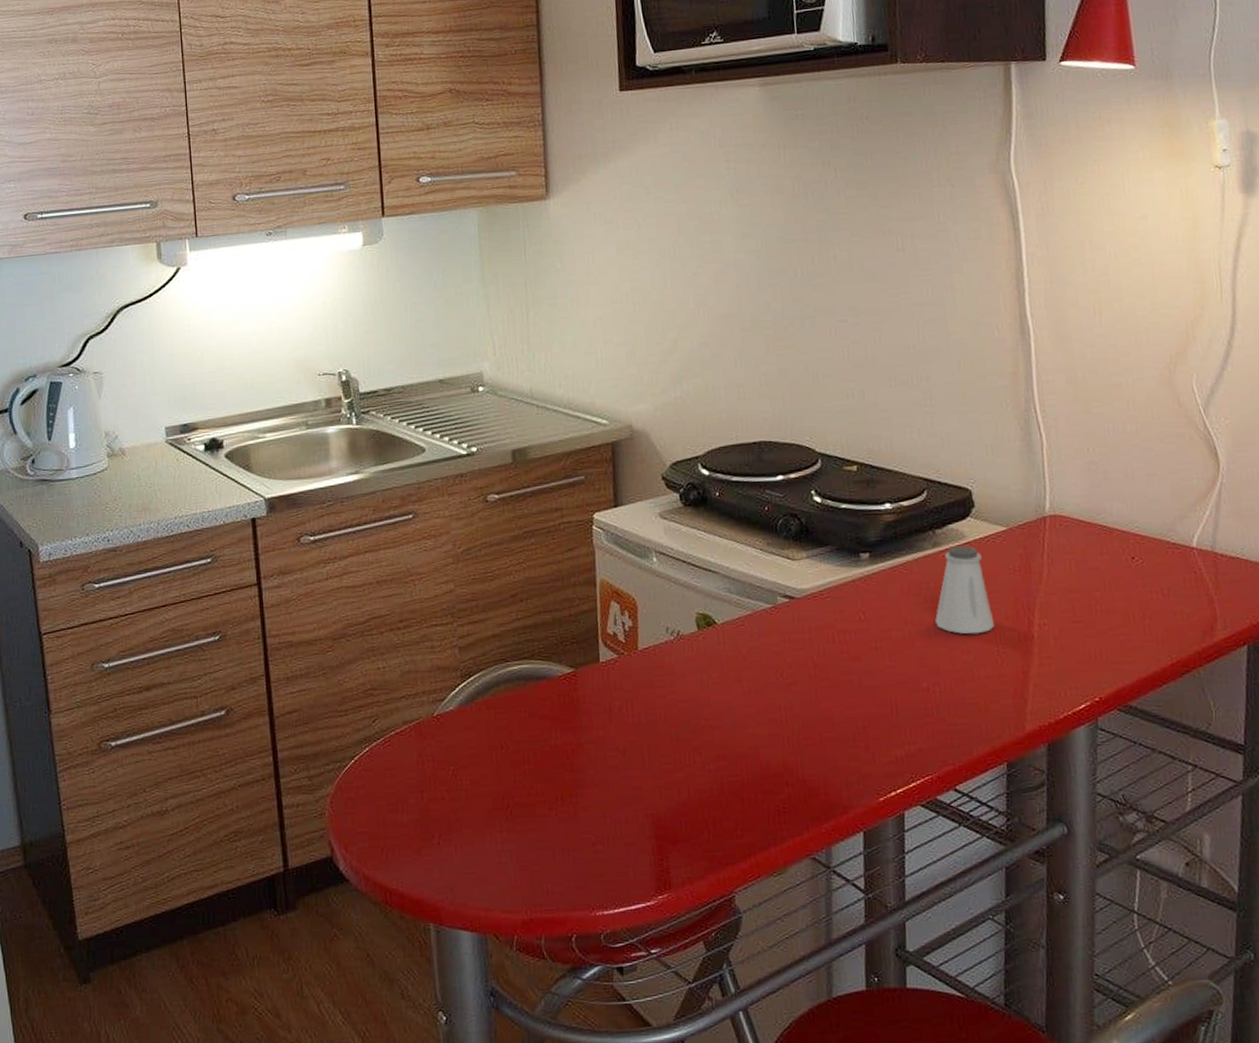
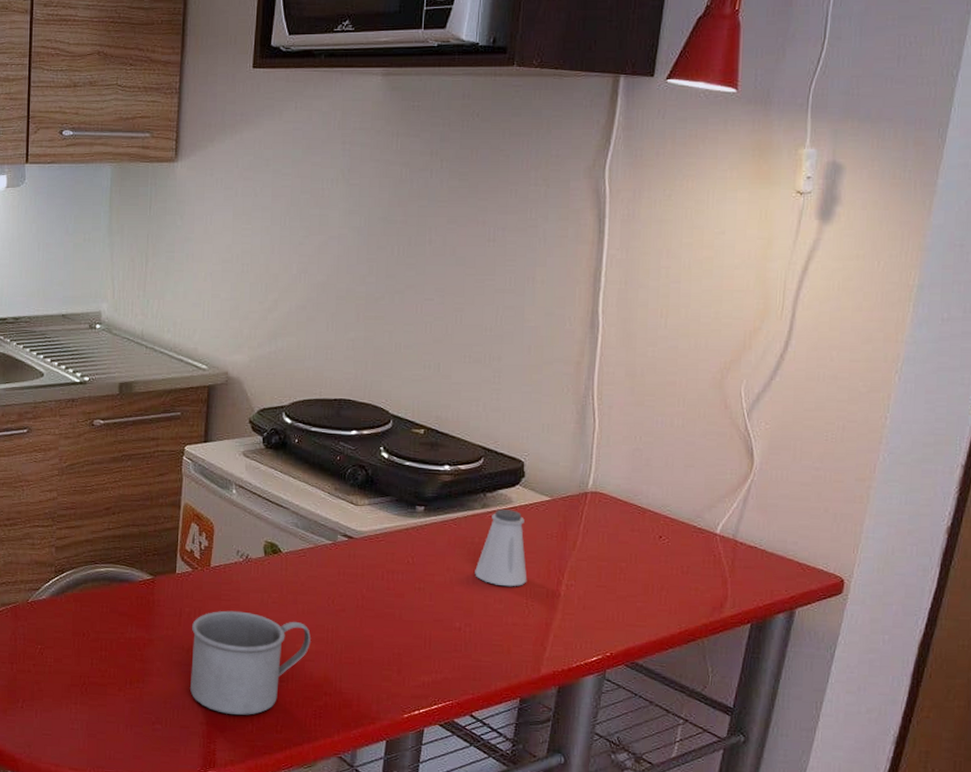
mug: none [625,698,763,822] -> present [190,610,311,715]

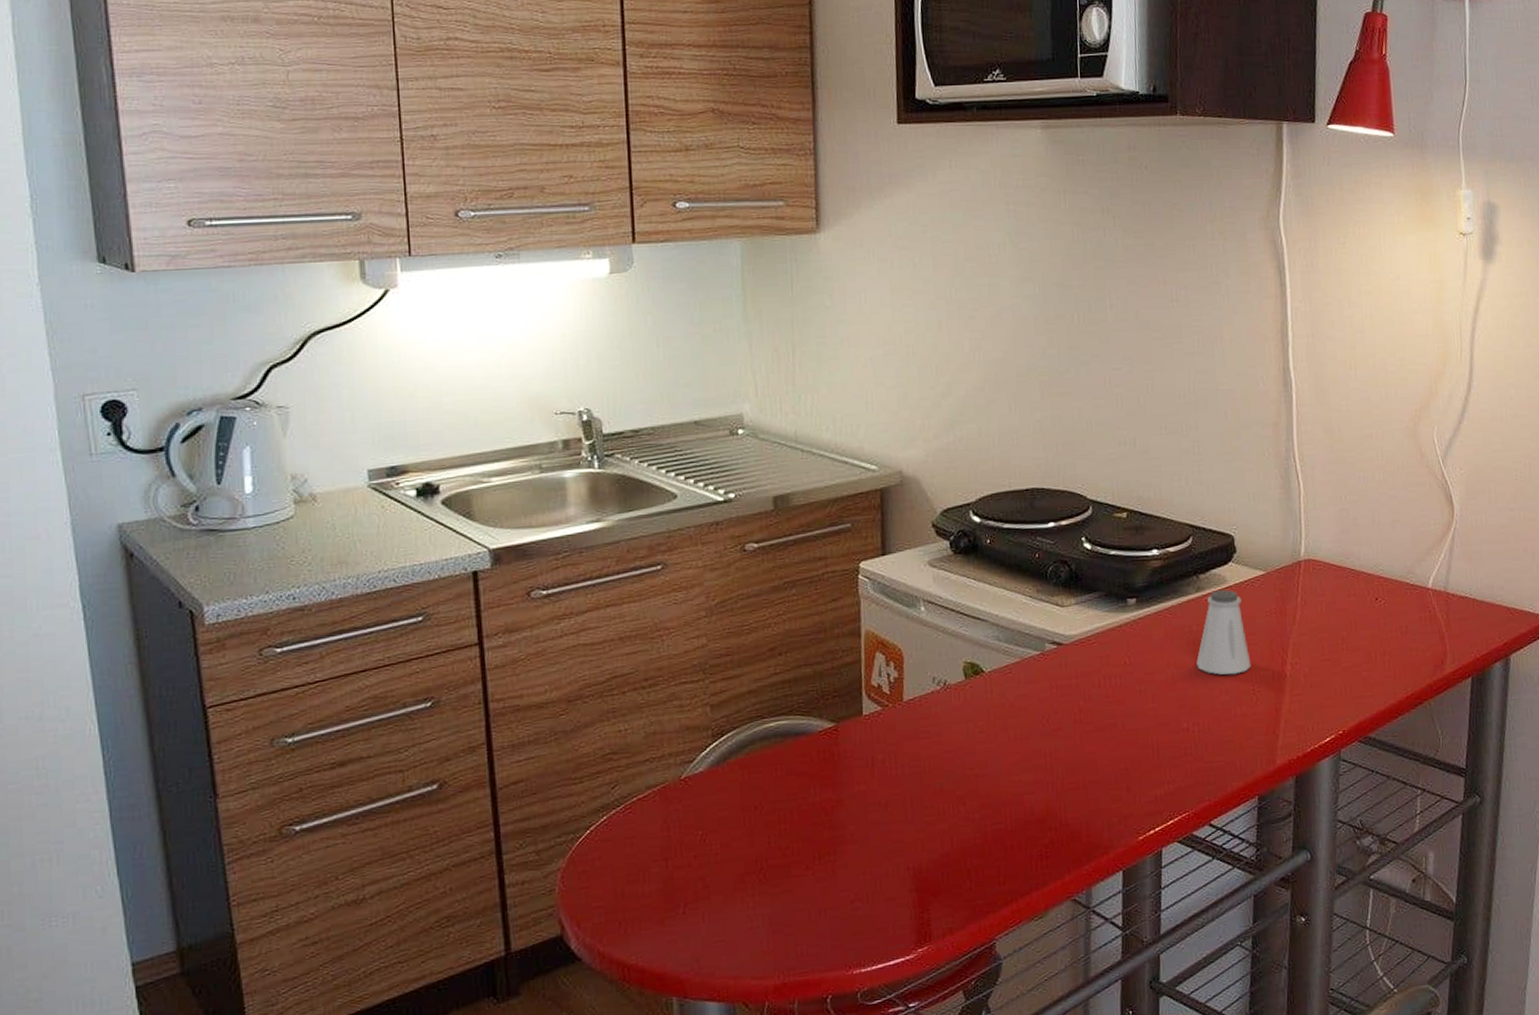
mug: present [190,610,311,715] -> none [888,748,1027,874]

